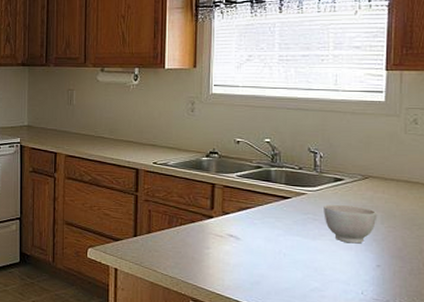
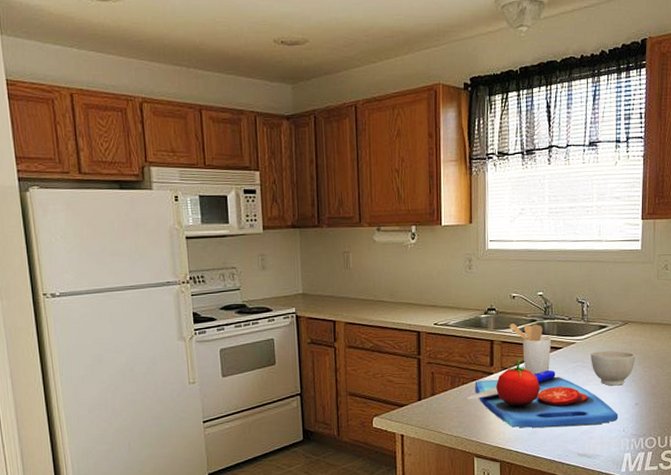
chopping board: none [184,206,356,283] -> present [467,360,618,428]
utensil holder: none [232,168,279,223] -> present [509,323,552,375]

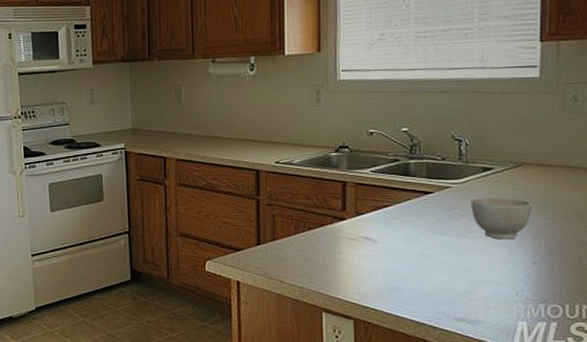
chopping board: present [467,360,618,428] -> none [314,205,509,284]
utensil holder: present [509,323,552,375] -> none [365,163,420,222]

